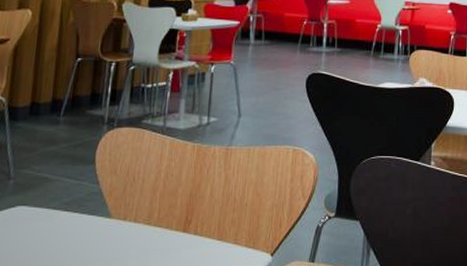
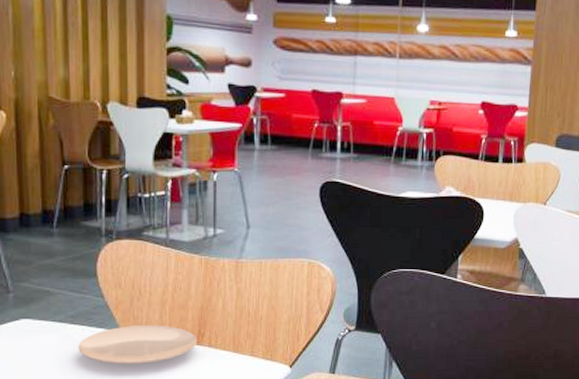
plate: none [68,211,185,254] -> present [78,324,198,365]

